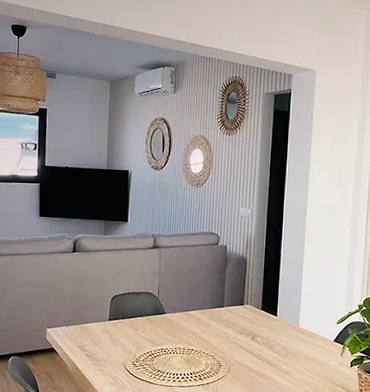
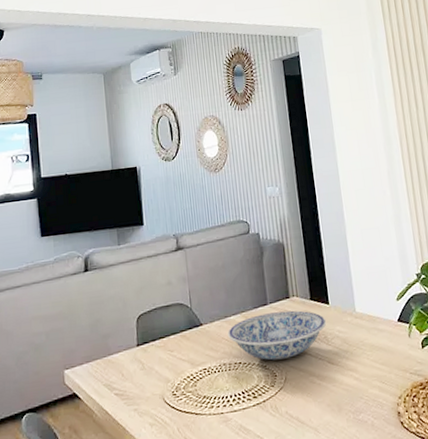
ceramic bowl: none [186,314,272,354] -> present [228,310,327,361]

